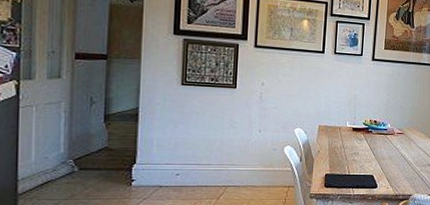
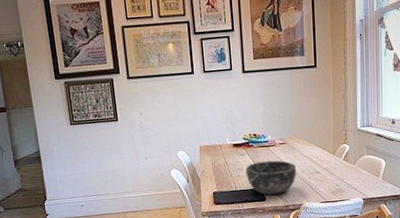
bowl: none [361,148,411,184] -> present [245,160,297,196]

